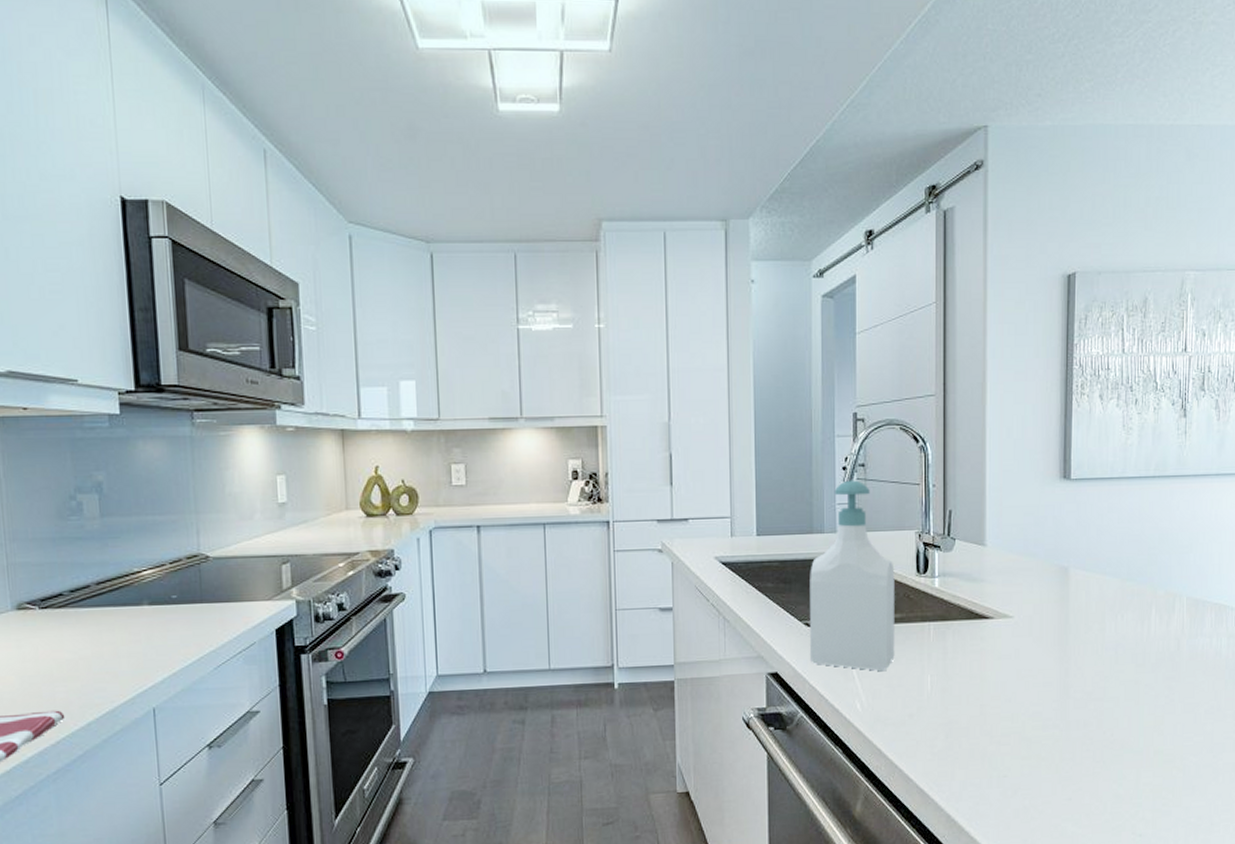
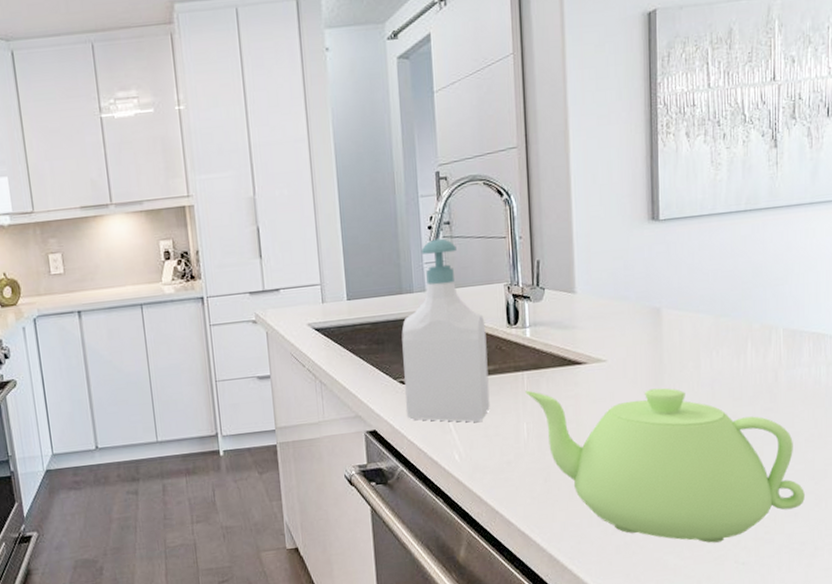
teapot: none [931,642,1203,812] -> present [525,388,805,543]

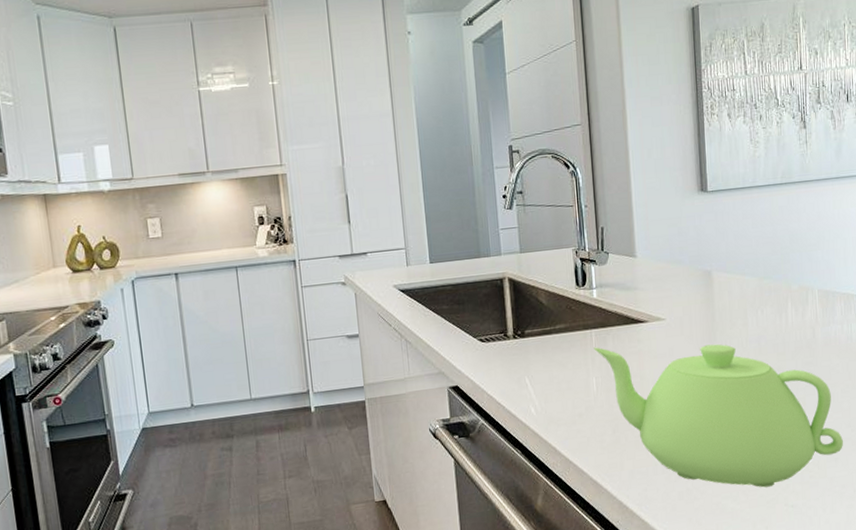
soap bottle: present [401,238,490,423] -> none [480,206,562,378]

